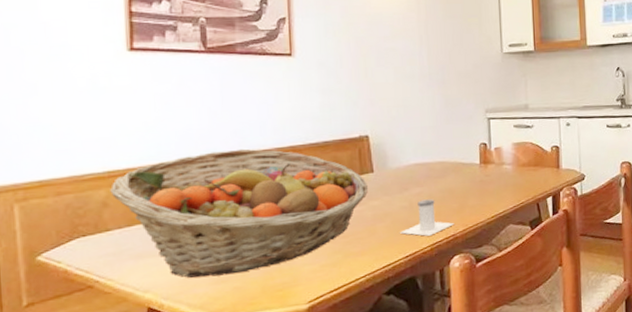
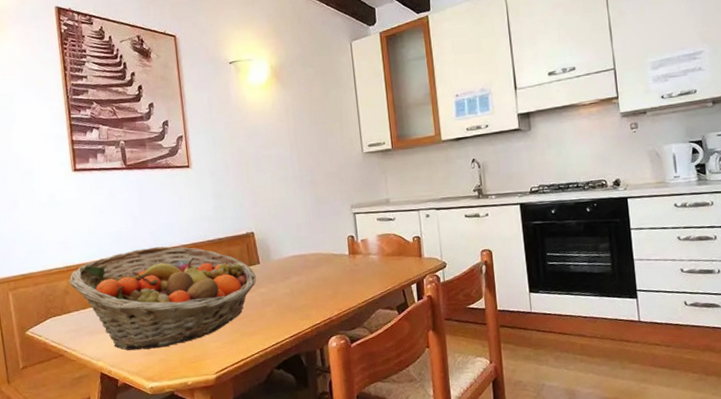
salt shaker: present [400,199,454,236] -> none [285,286,330,319]

